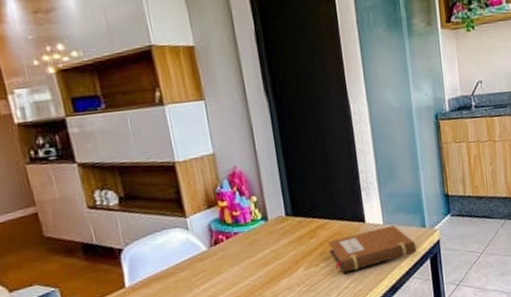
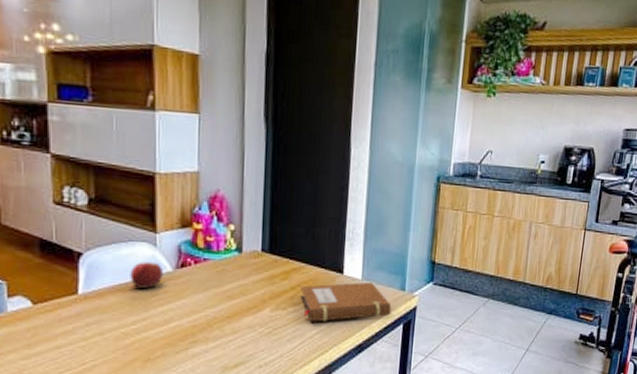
apple: none [169,244,200,272] -> present [130,262,163,289]

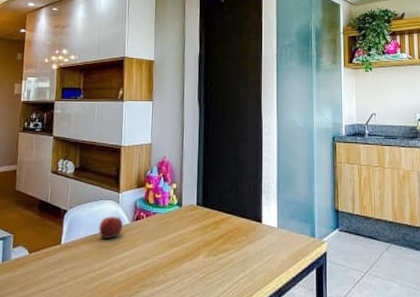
notebook: present [299,282,392,322] -> none [227,230,305,268]

